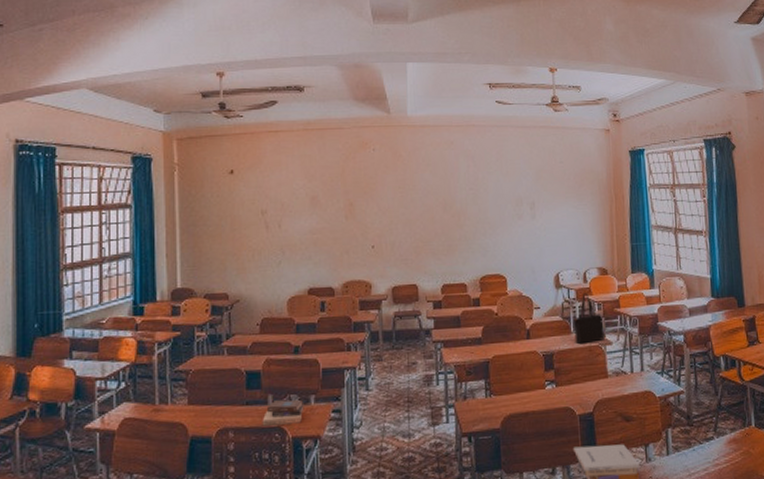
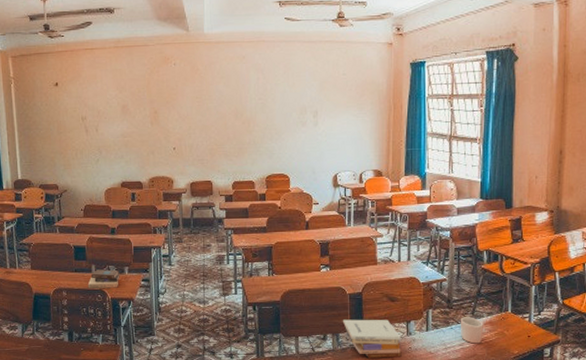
tote bag: present [574,292,605,345] -> none [349,191,376,236]
mug: none [702,435,729,467] -> present [460,317,483,344]

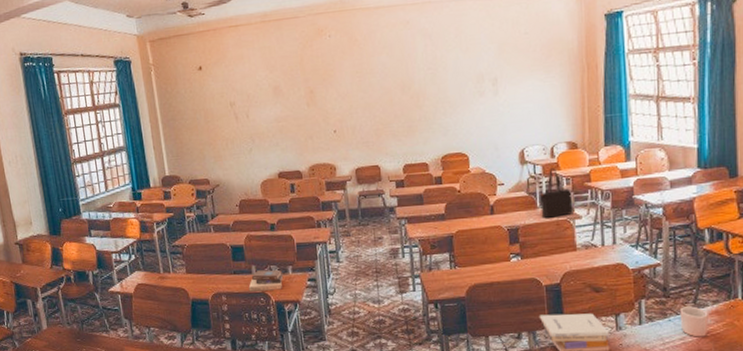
tote bag: none [349,191,376,236] -> present [540,167,573,219]

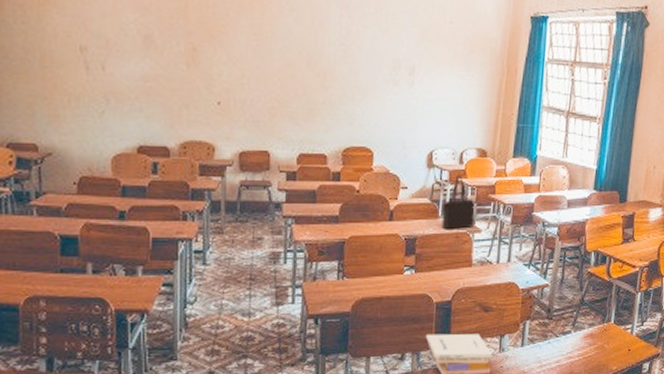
books: present [248,270,284,292] -> none [79,269,130,296]
mug: present [679,306,709,337] -> none [558,329,584,360]

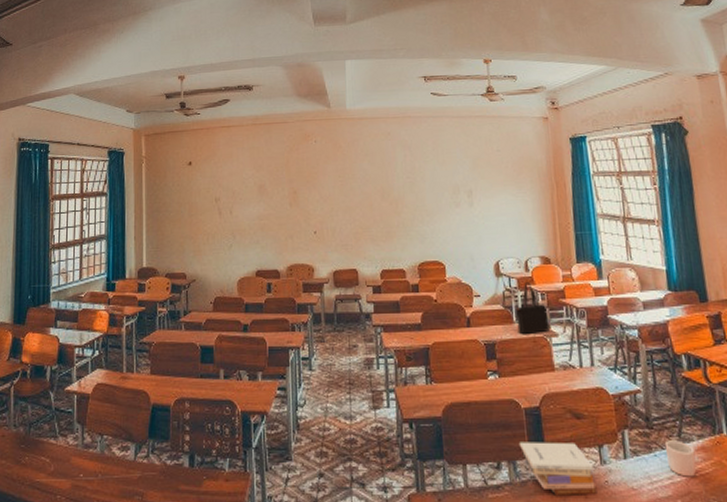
mug: none [558,329,584,360] -> present [664,440,697,477]

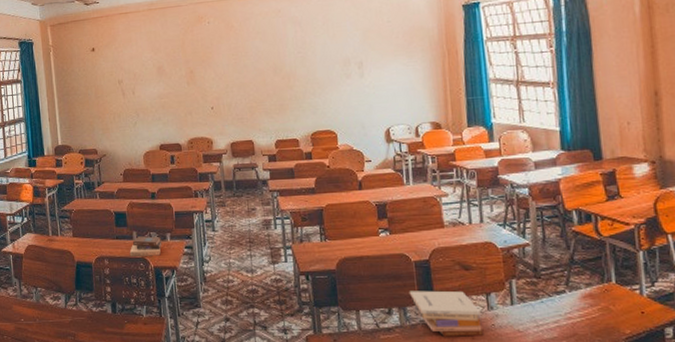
books: none [214,375,253,399] -> present [129,236,163,257]
tote bag: present [516,281,550,335] -> none [406,146,440,196]
mug: present [664,440,697,477] -> none [551,288,584,321]

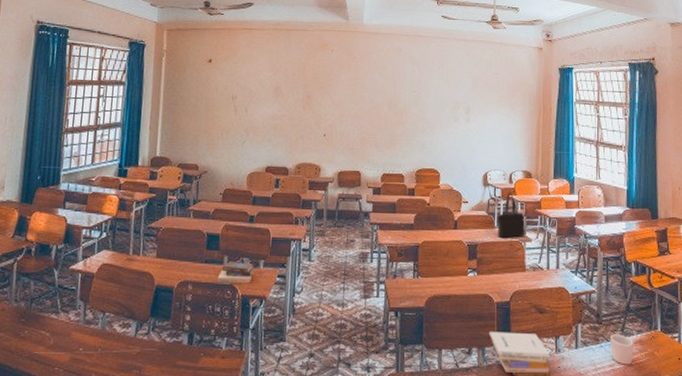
tote bag: none [406,146,440,196] -> present [497,192,525,239]
mug: none [551,288,584,321] -> present [610,334,634,365]

